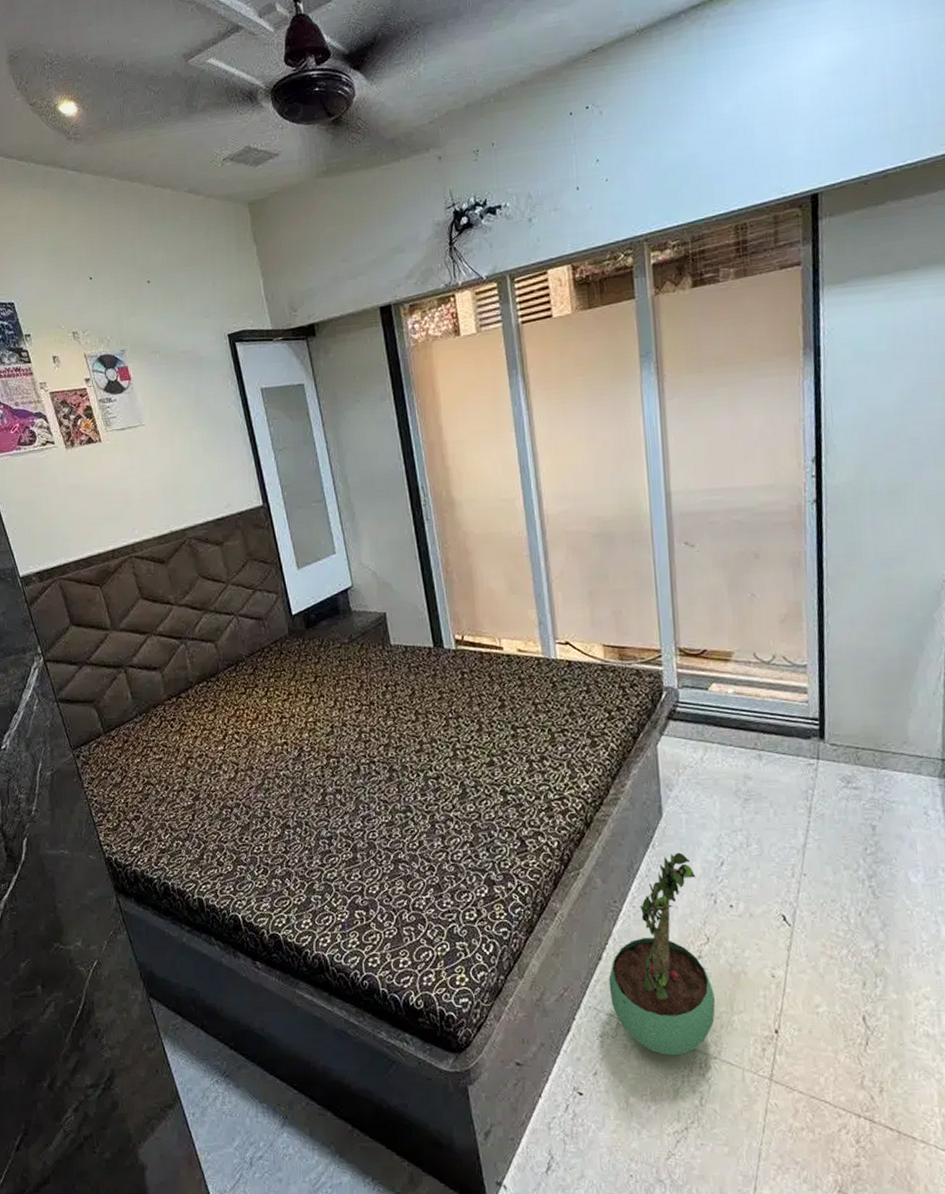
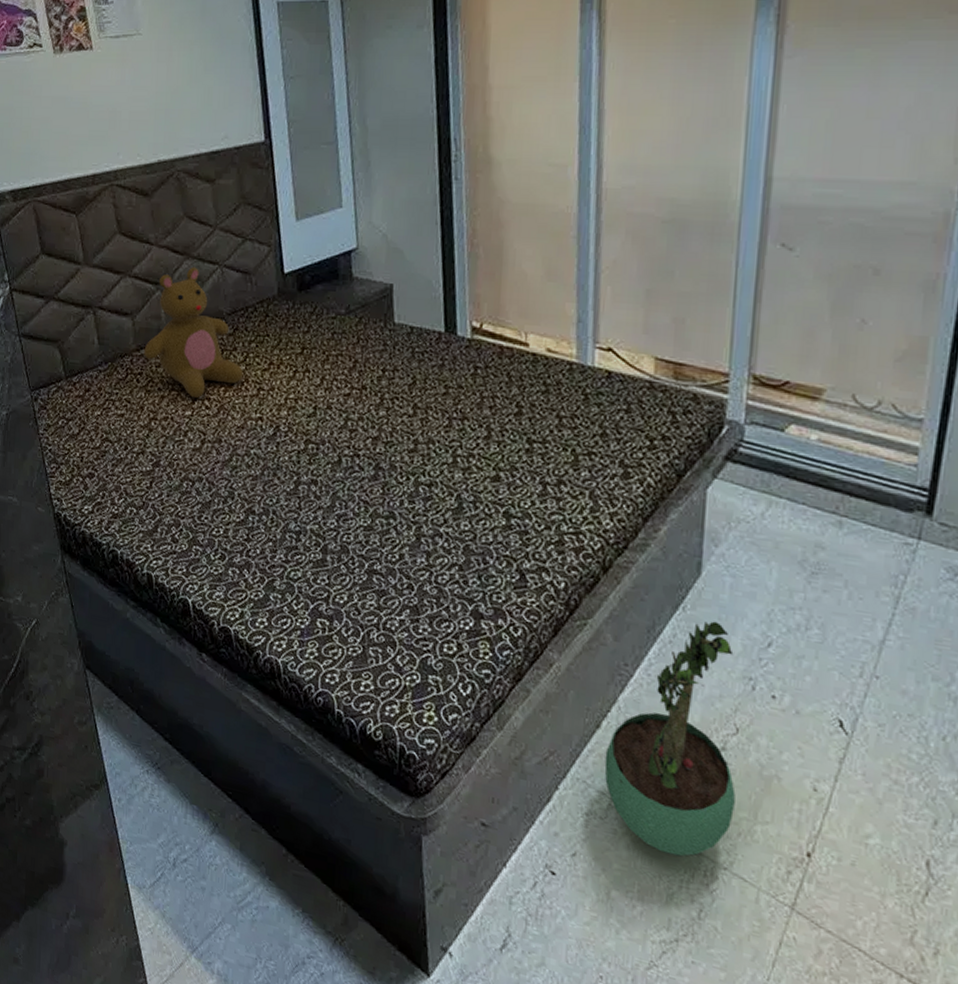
teddy bear: none [174,619,266,734] -> present [144,267,244,399]

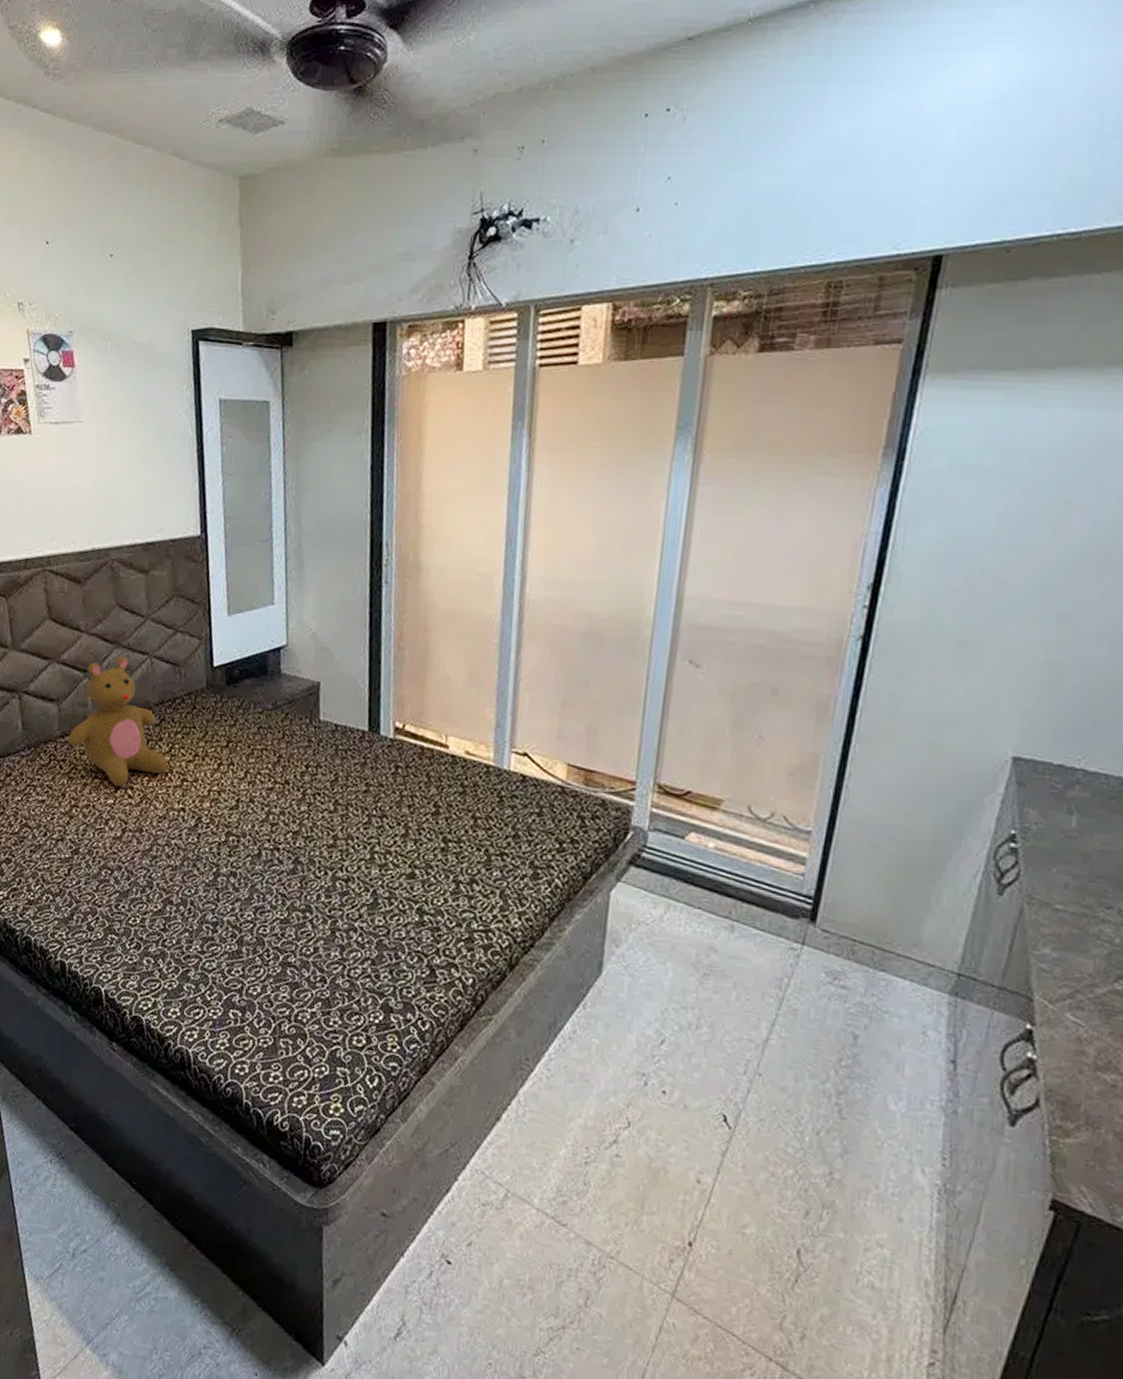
potted plant: present [604,621,736,857] -> none [502,1018,629,1246]

